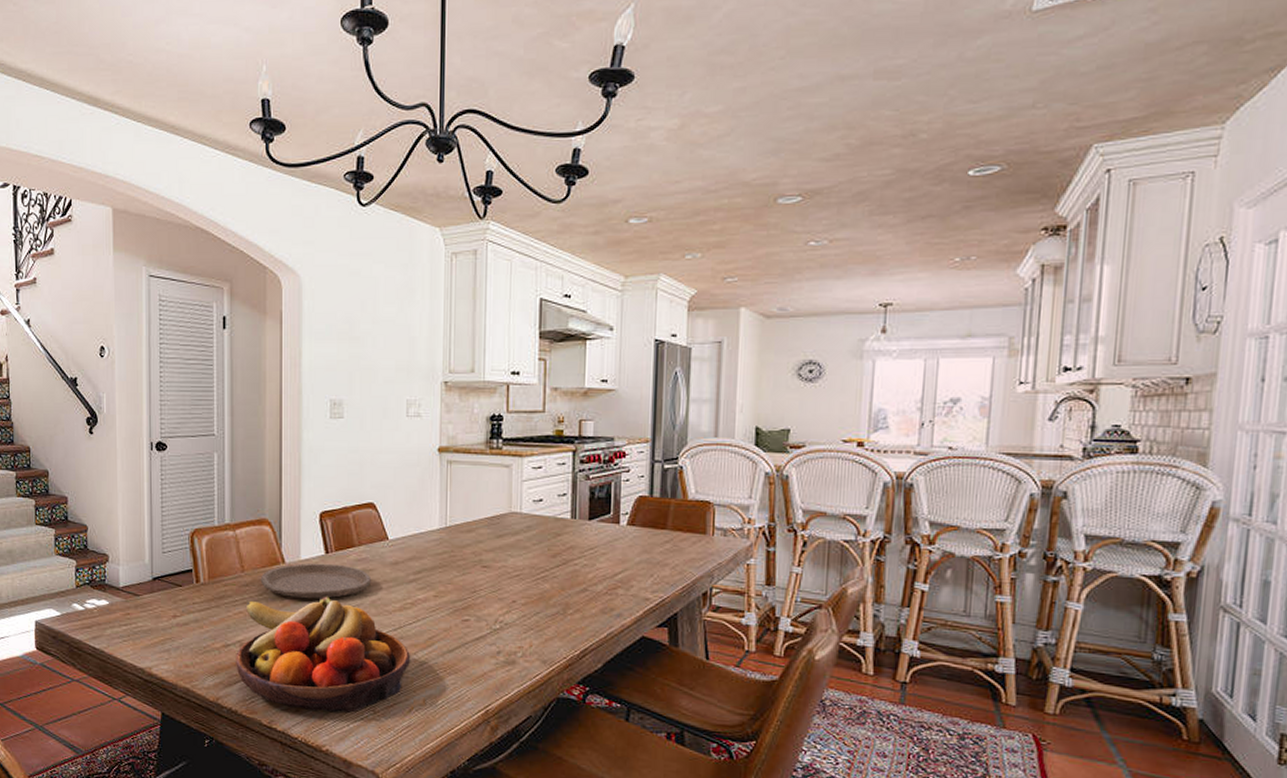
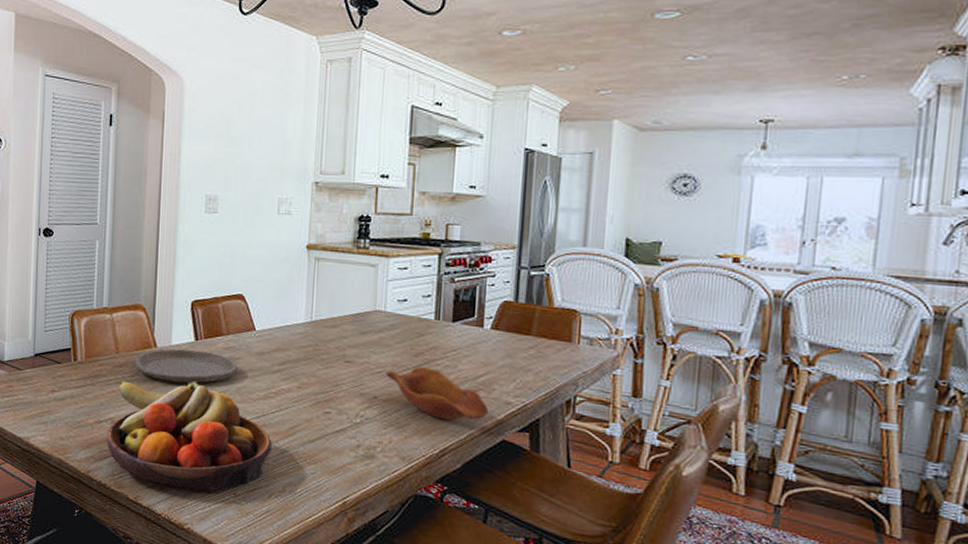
wooden bowl: none [524,567,628,621] -> present [386,366,489,421]

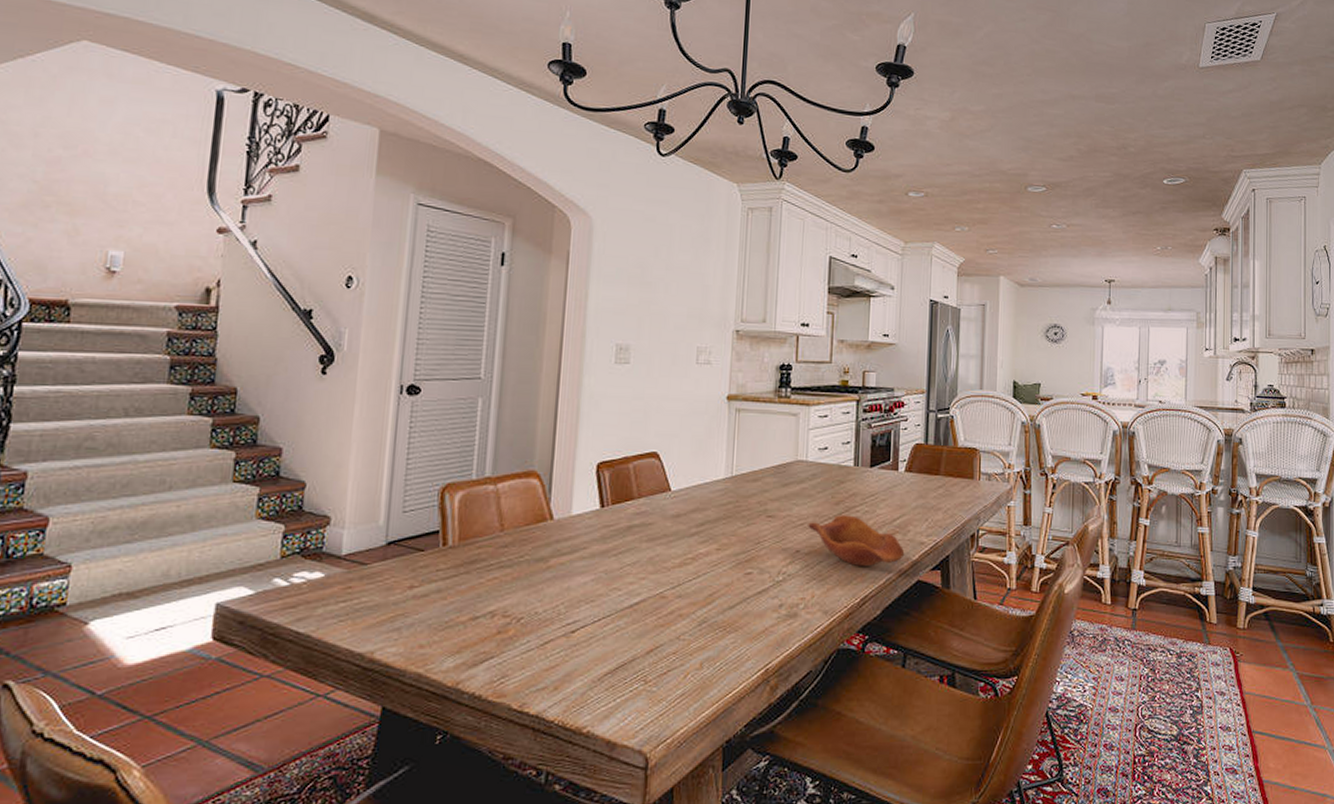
fruit bowl: present [107,380,273,494] -> none [484,554,689,688]
plate: present [133,348,237,383] -> none [522,518,650,559]

